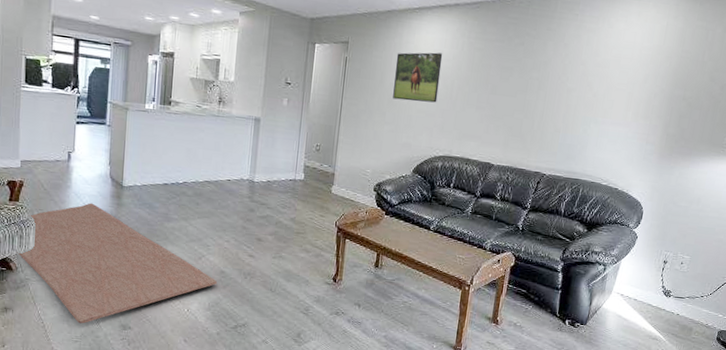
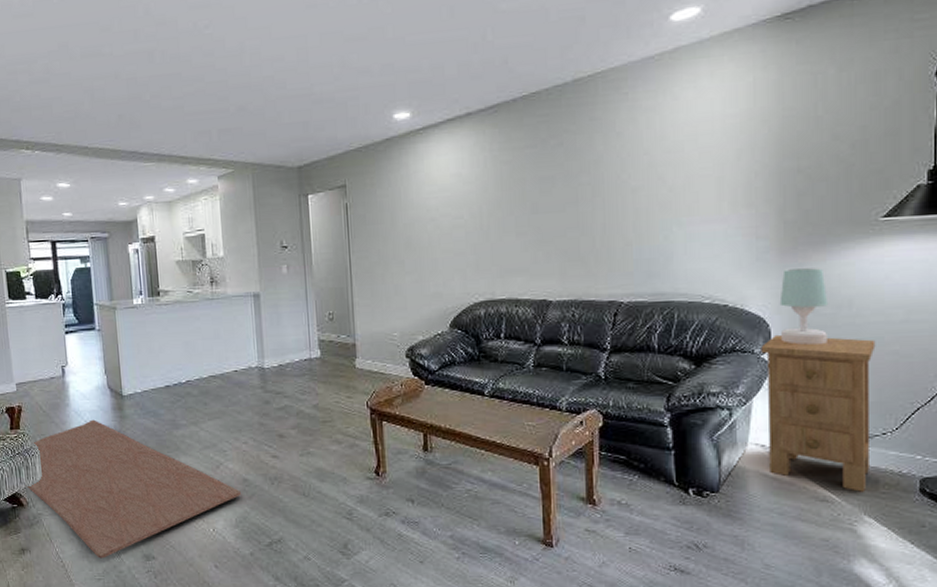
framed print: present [393,52,443,103] -> none [405,176,465,243]
nightstand: none [623,215,710,336] -> present [761,334,876,492]
table lamp: none [649,169,686,227] -> present [779,268,829,345]

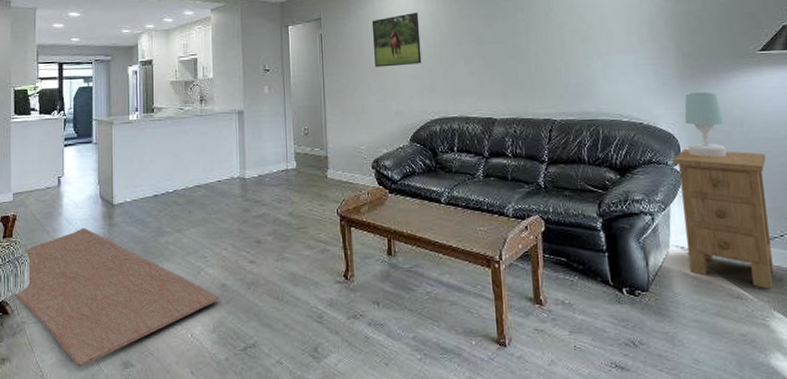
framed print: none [405,176,465,243] -> present [371,12,422,68]

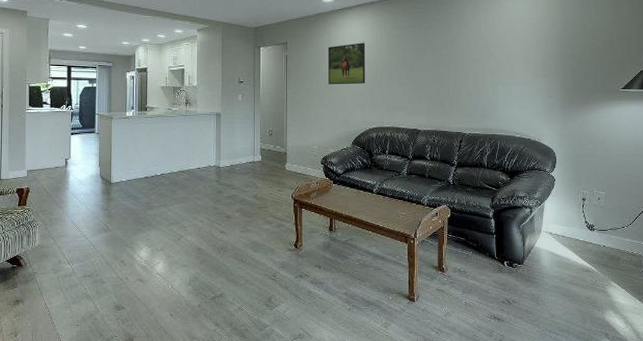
rug: present [12,227,220,367] -> none [25,200,196,309]
nightstand: present [673,148,774,289] -> none [550,160,618,266]
table lamp: present [684,92,727,157] -> none [561,118,591,167]

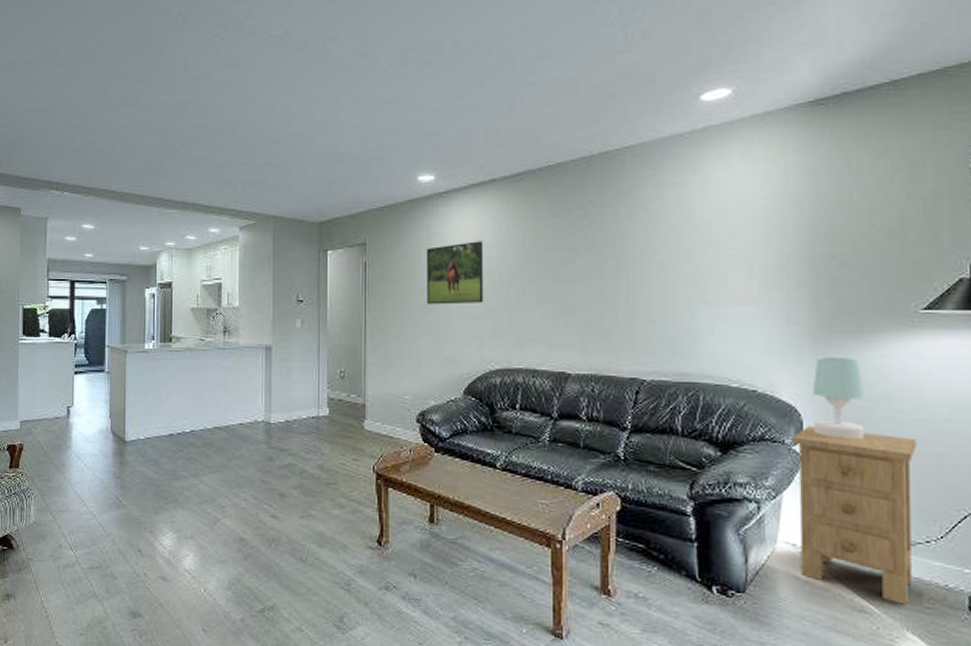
nightstand: none [550,160,618,266] -> present [792,425,917,605]
table lamp: none [561,118,591,167] -> present [812,357,865,439]

